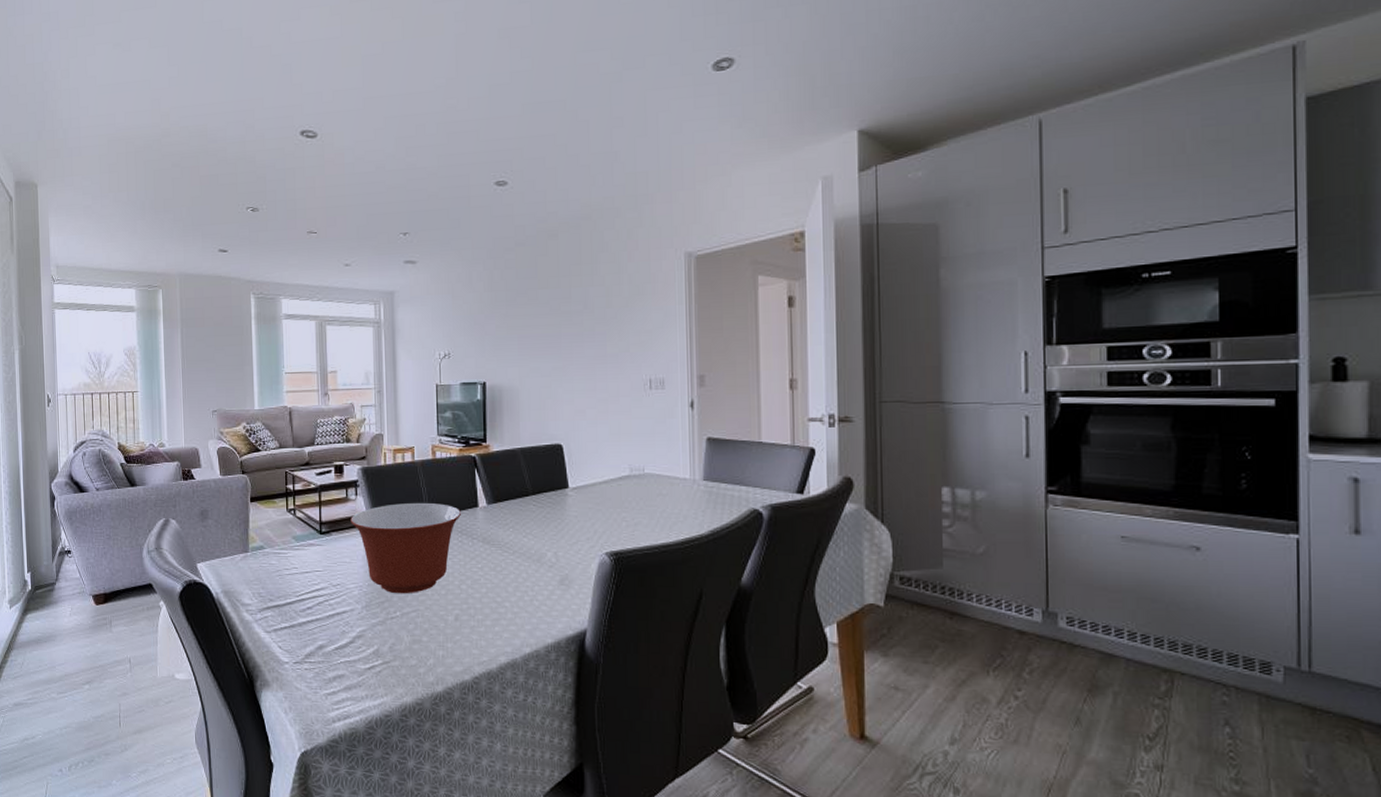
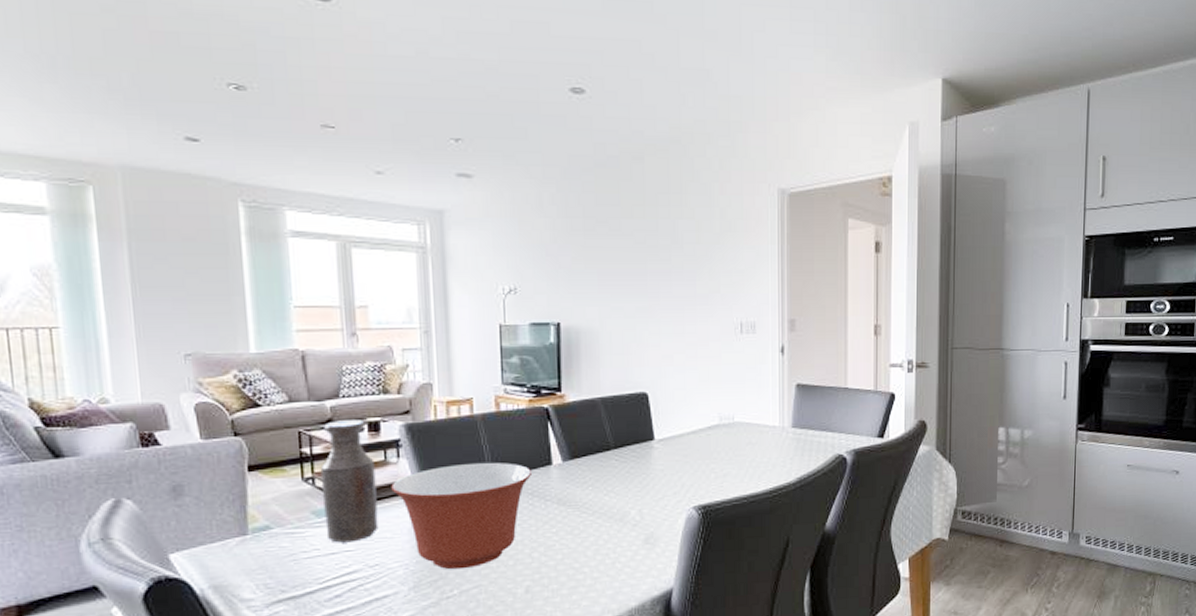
bottle: none [299,463,340,564] -> present [320,420,379,543]

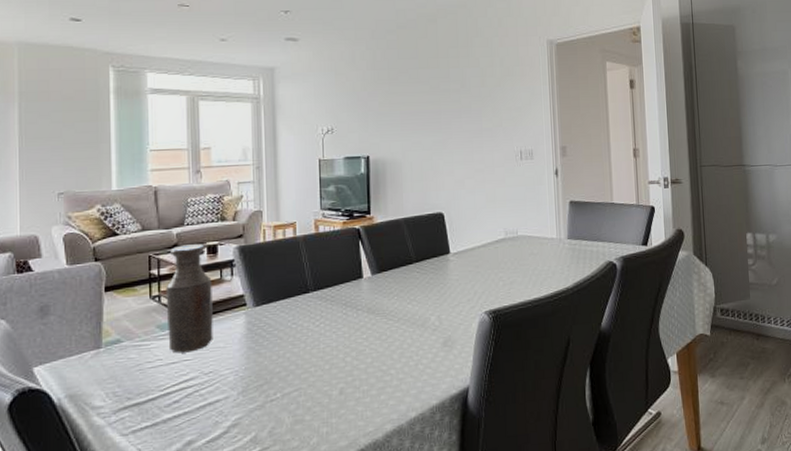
mixing bowl: present [391,462,531,570] -> none [225,277,345,375]

